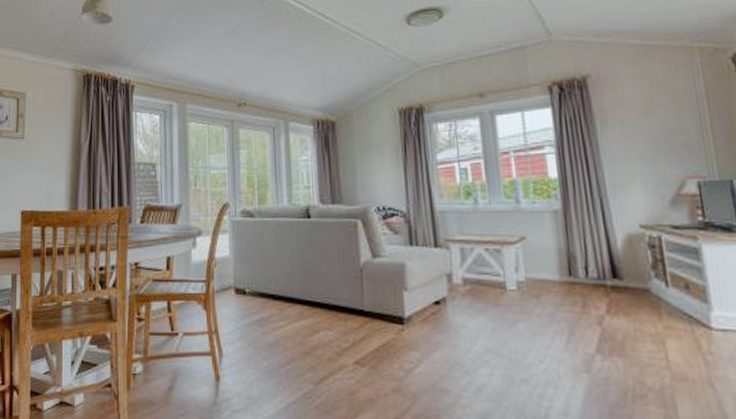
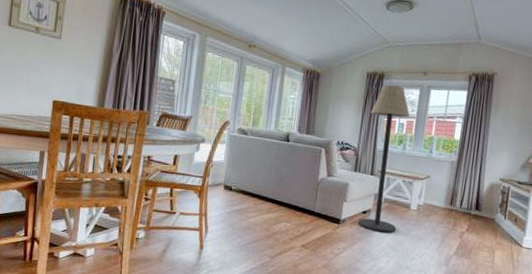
floor lamp: none [415,118,493,330] -> present [358,85,410,233]

